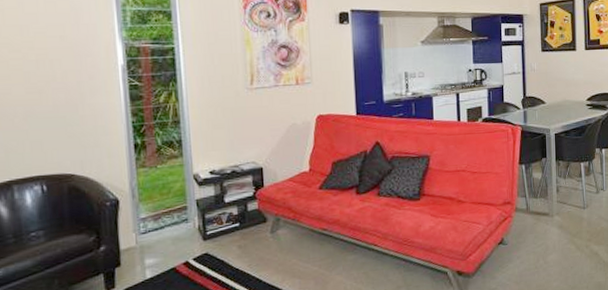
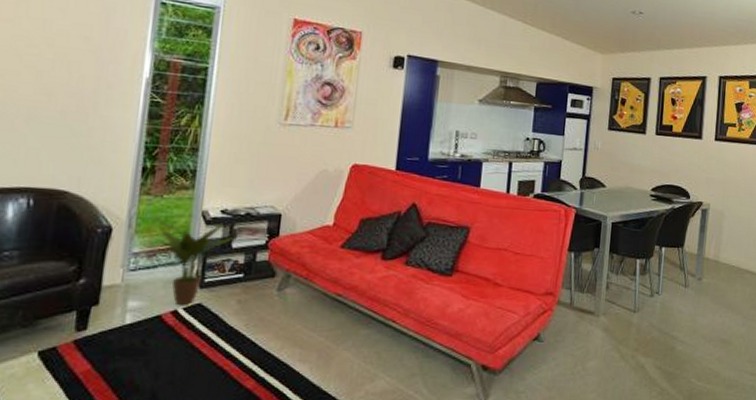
potted plant: none [154,182,226,257] -> present [155,218,235,306]

